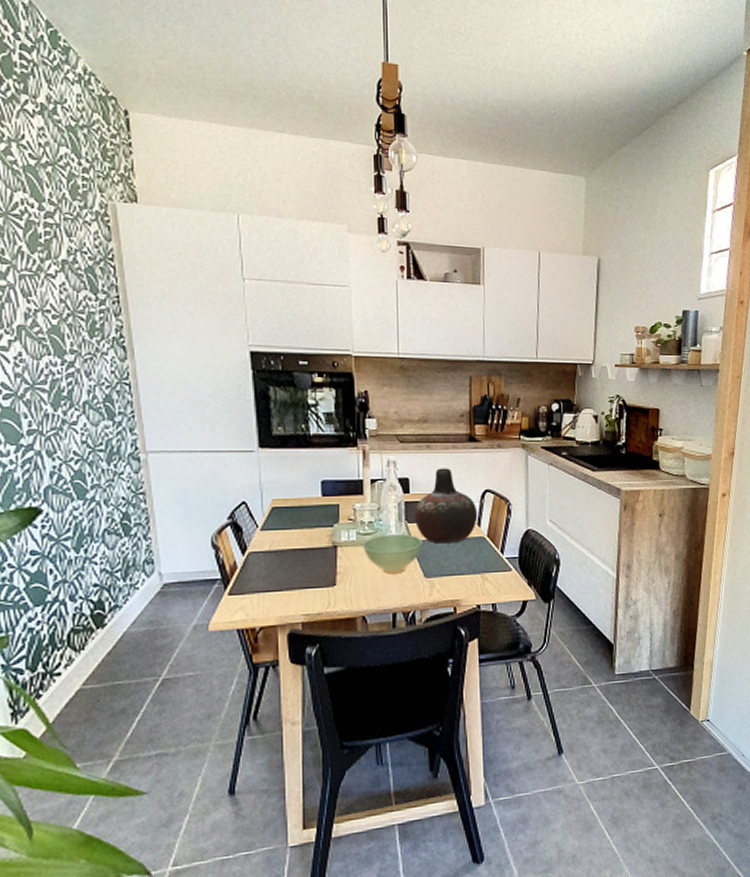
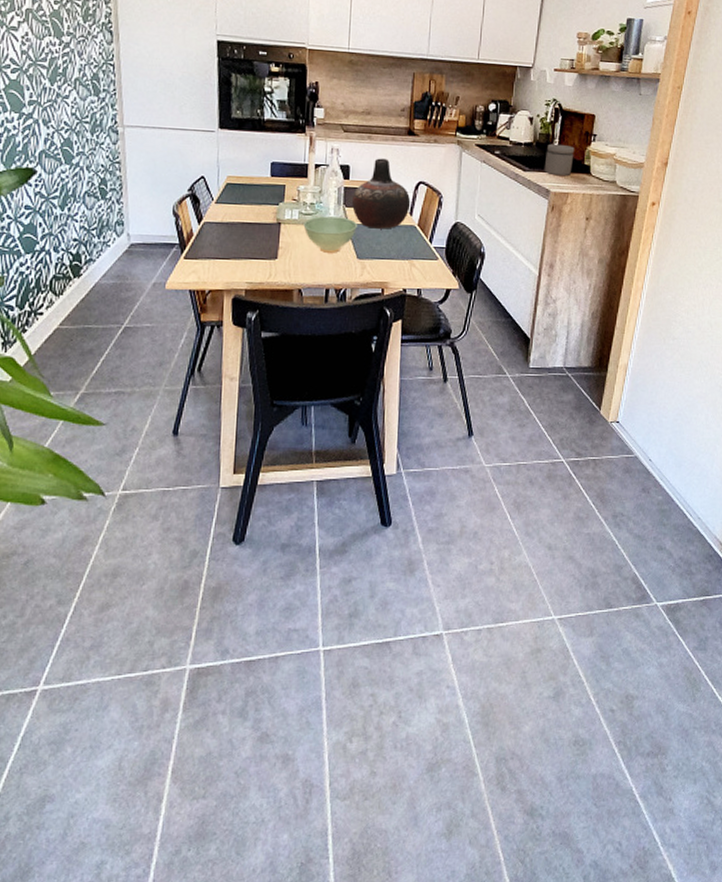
jar: none [613,441,642,474] -> present [544,143,575,176]

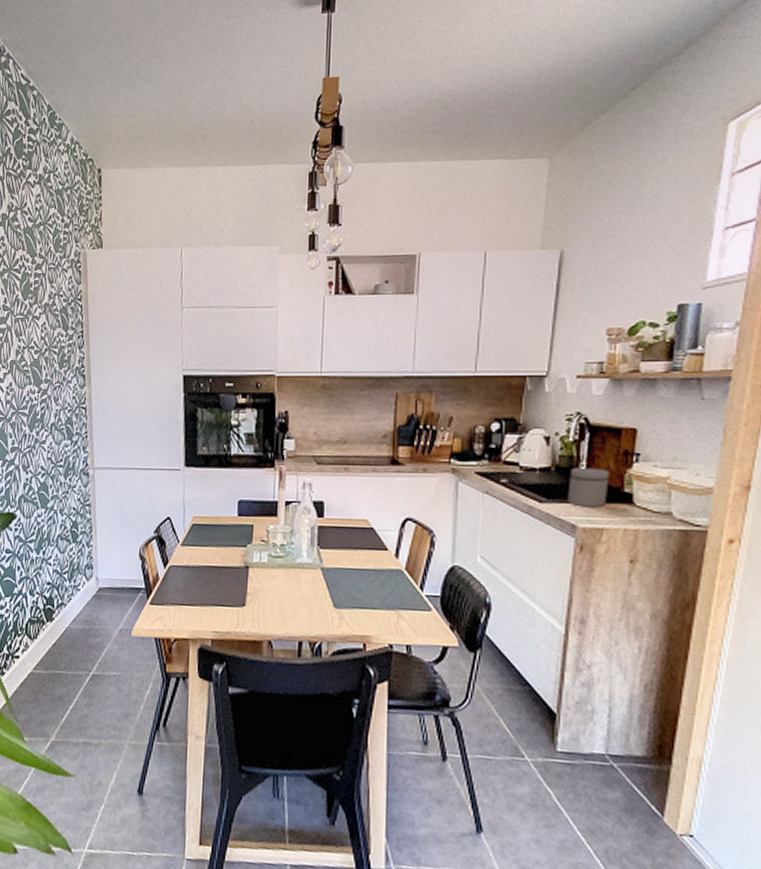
bowl: present [303,216,357,253] -> none [273,559,333,601]
vase: present [351,158,411,229] -> none [326,492,396,574]

